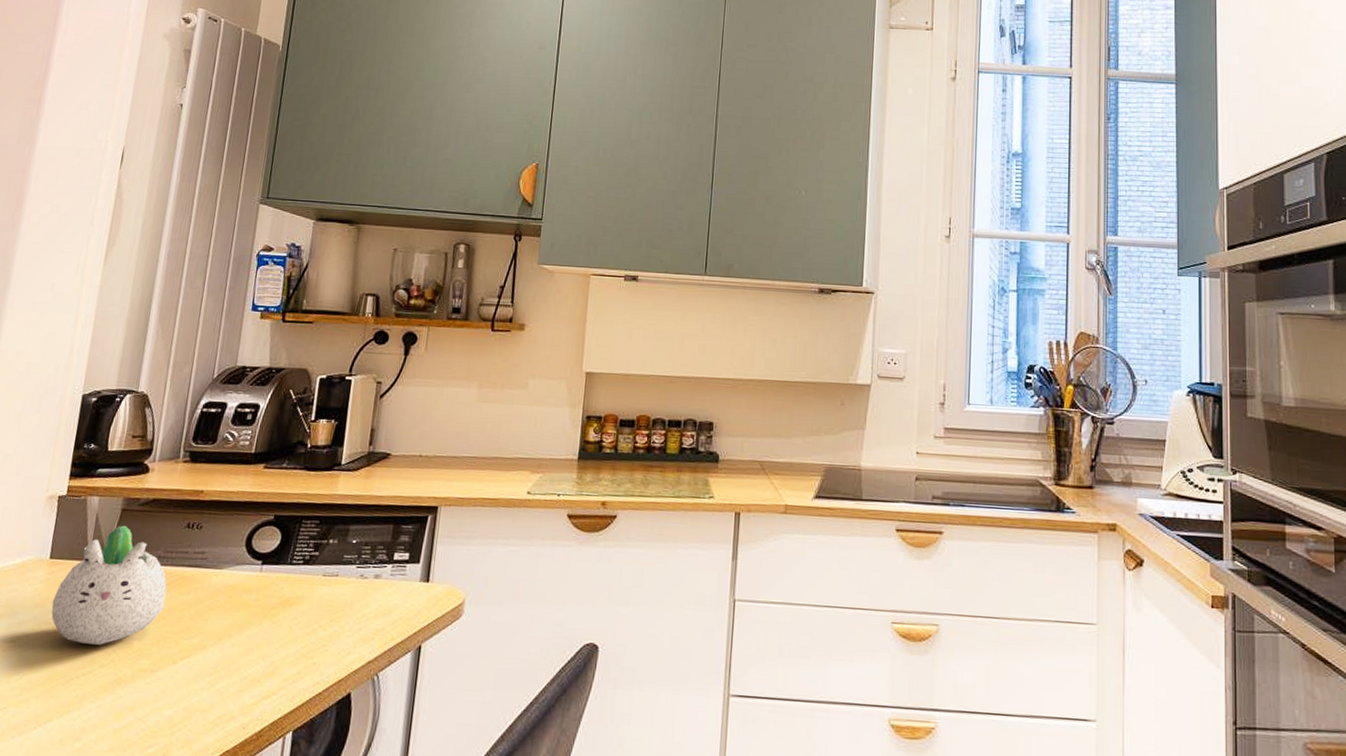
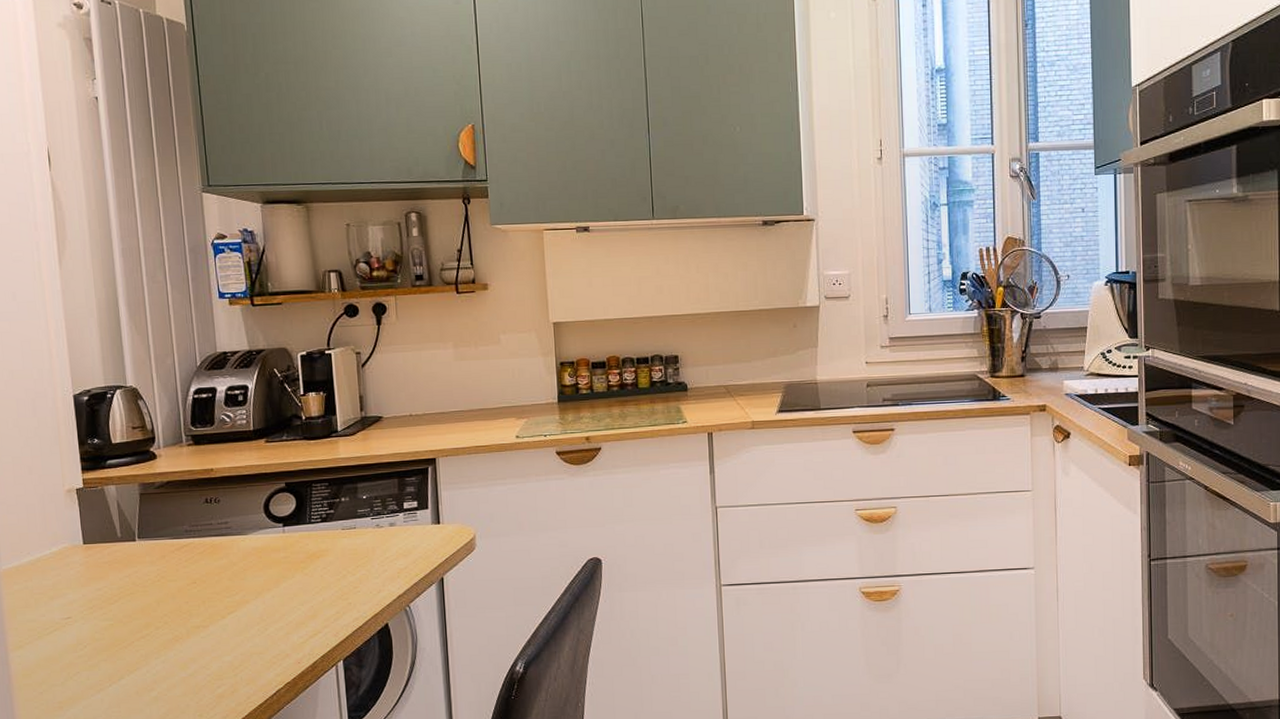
succulent planter: present [51,525,167,645] -> none [96,507,202,612]

